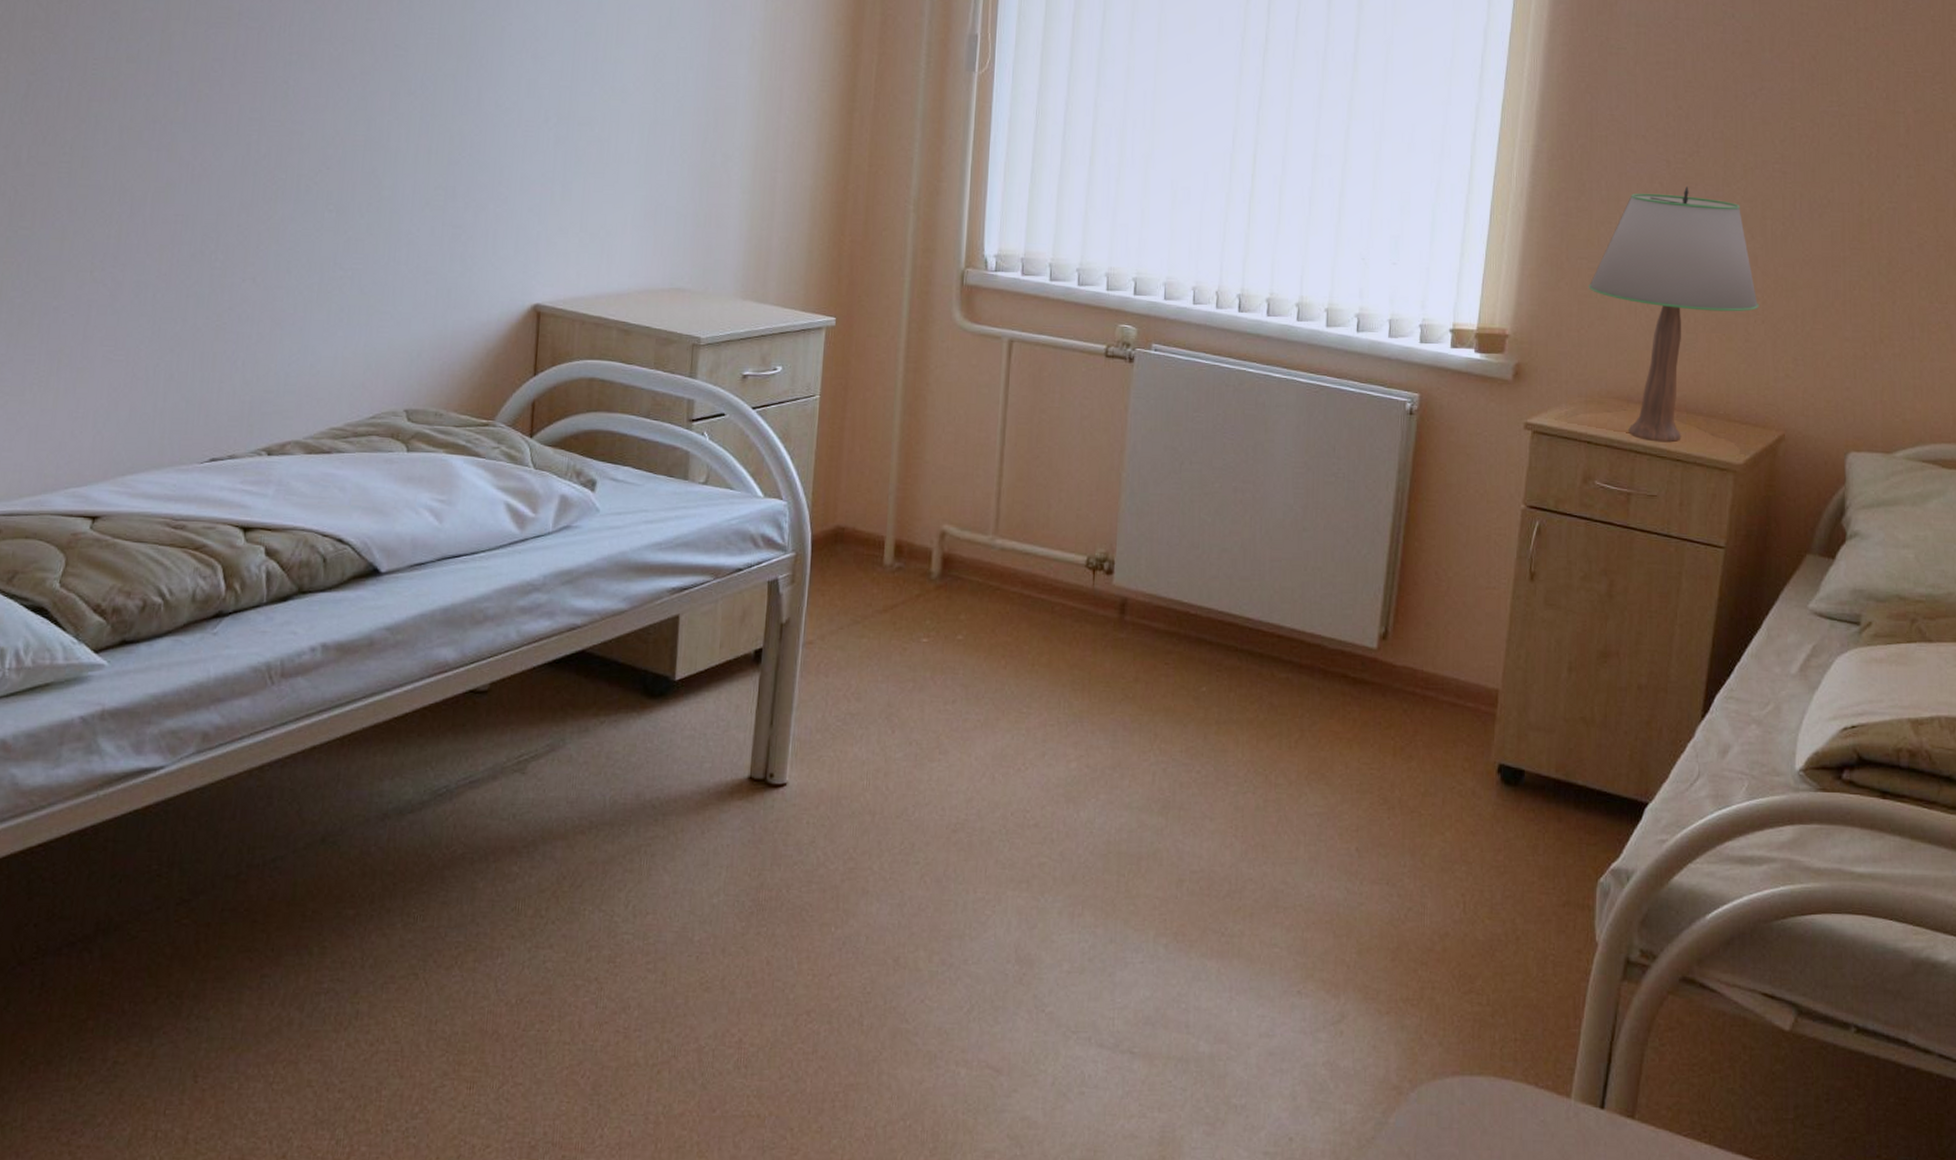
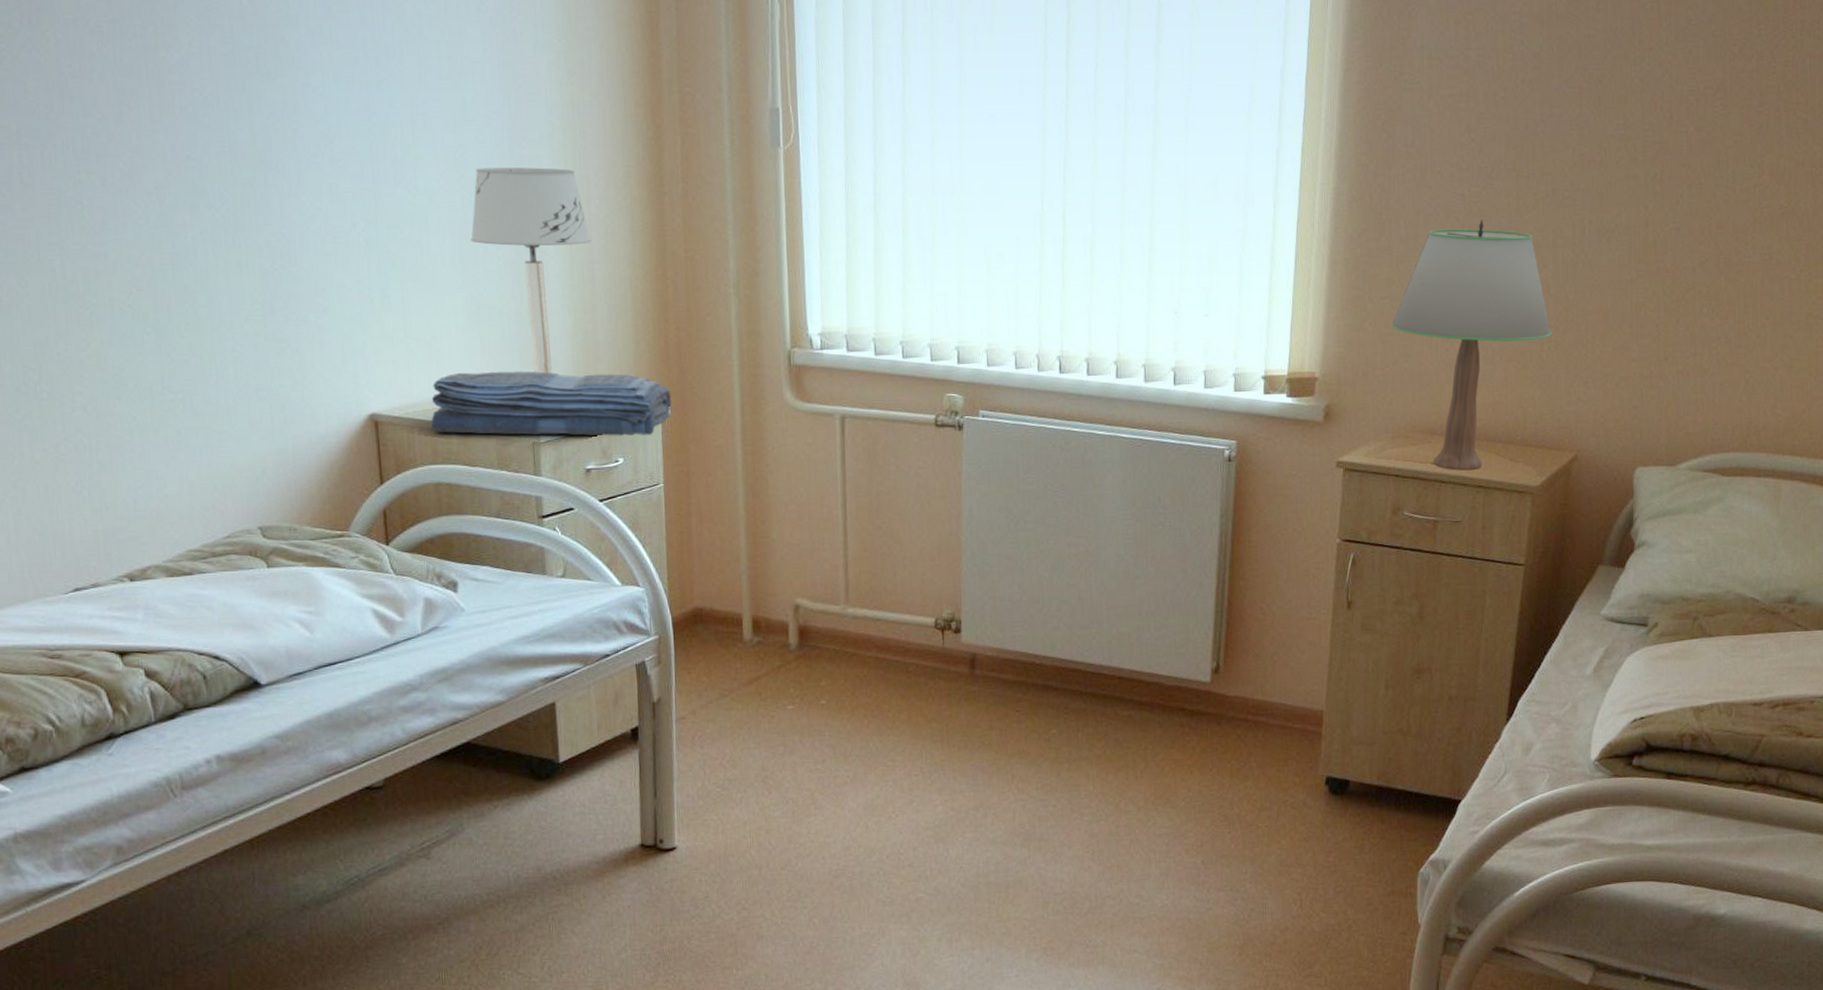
towel: none [592,269,838,345] -> present [430,371,671,436]
table lamp: none [658,73,778,277] -> present [471,167,592,374]

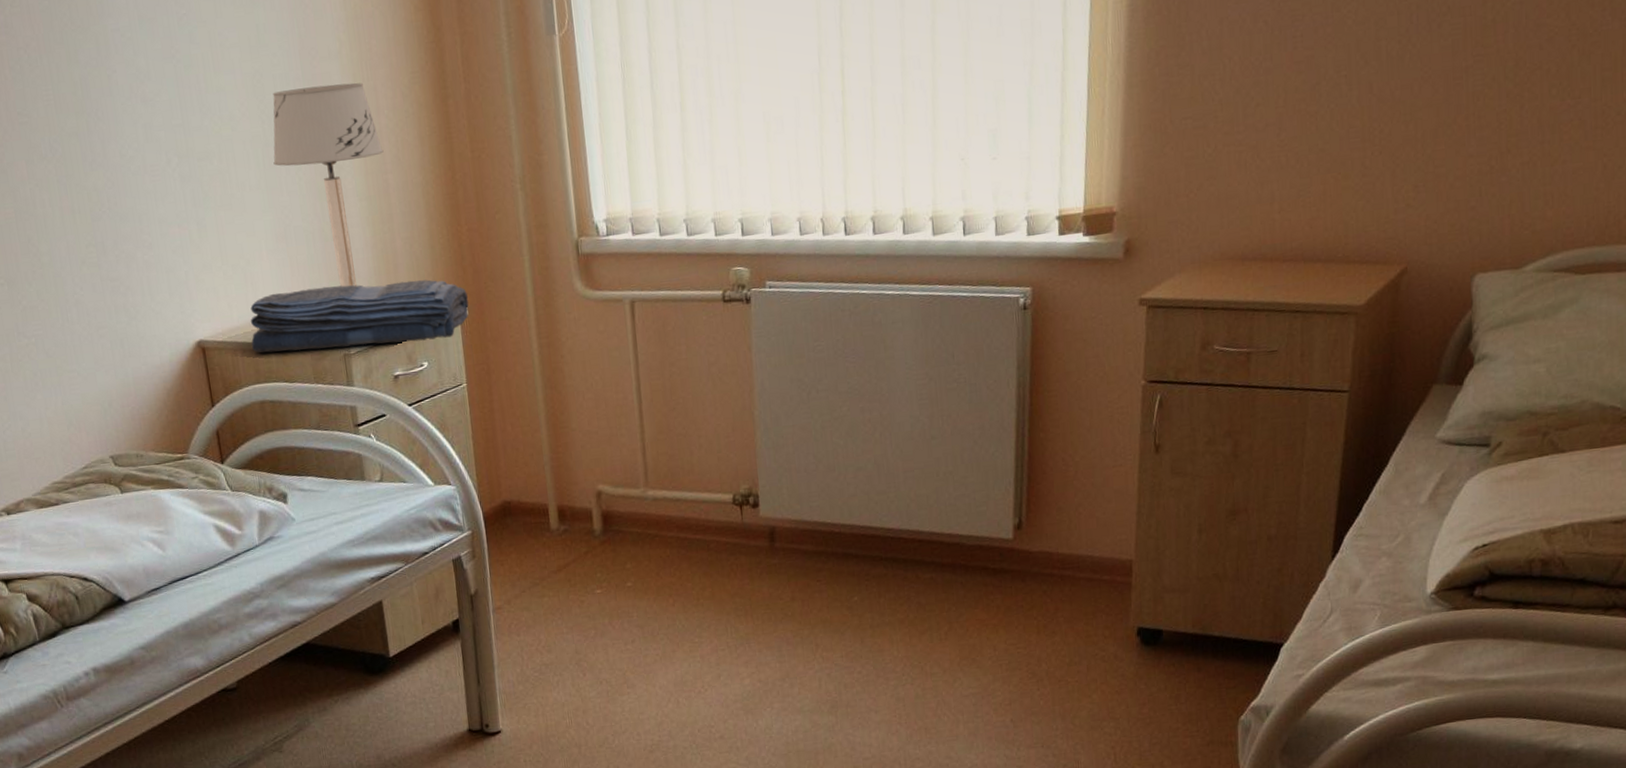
table lamp: present [1390,220,1552,471] -> none [1194,20,1376,297]

